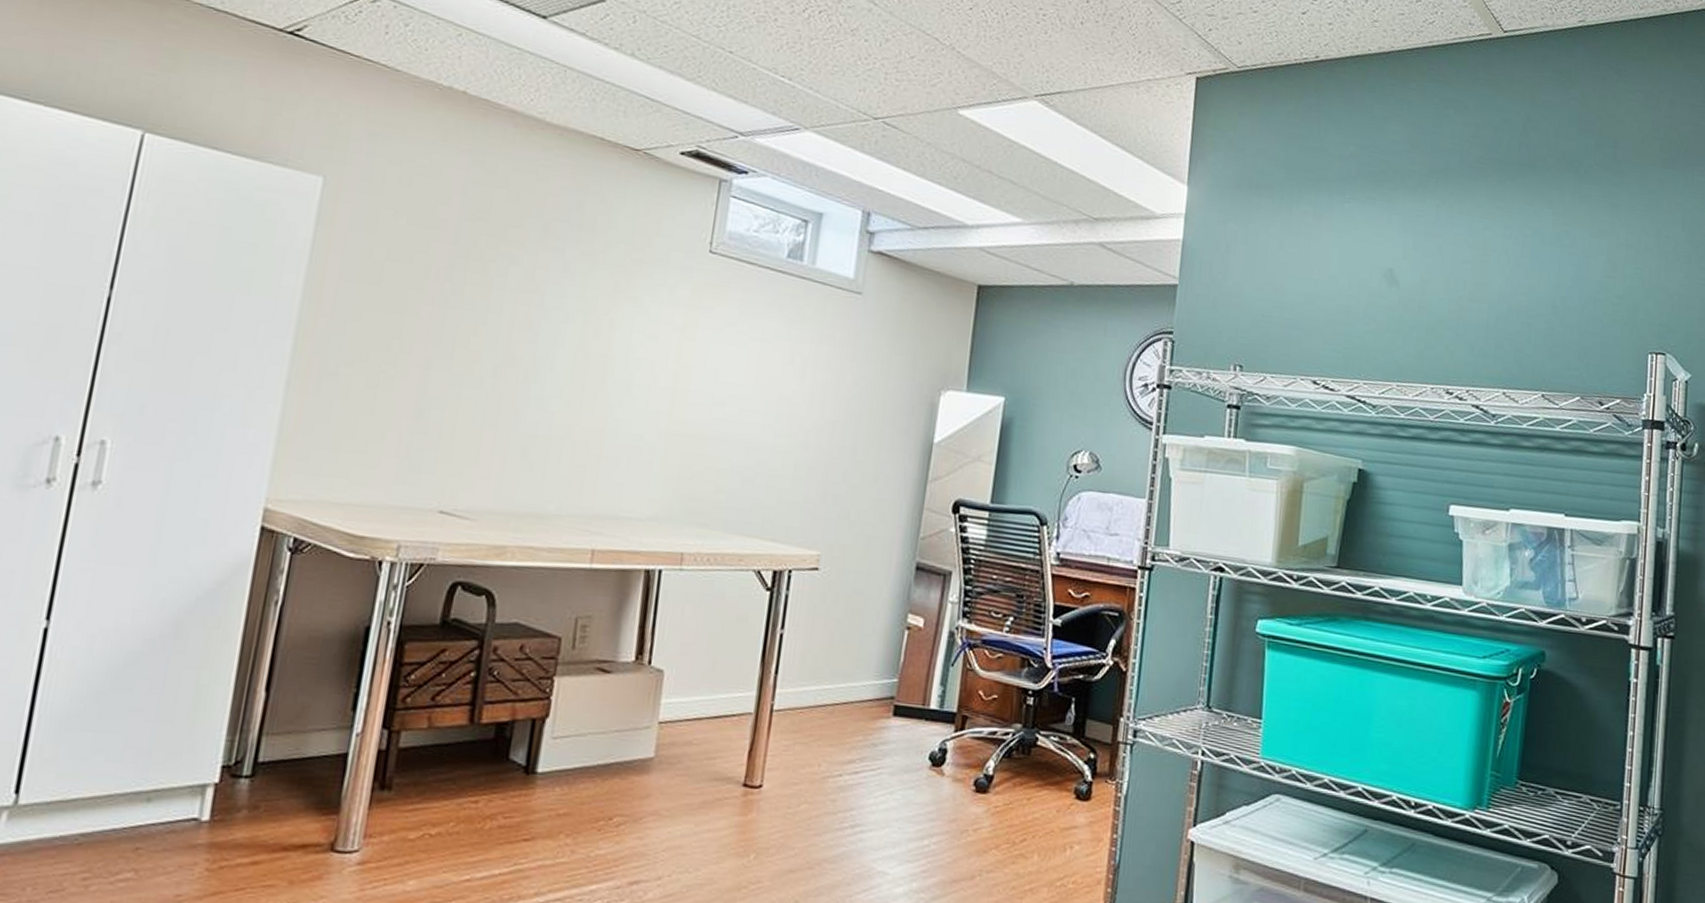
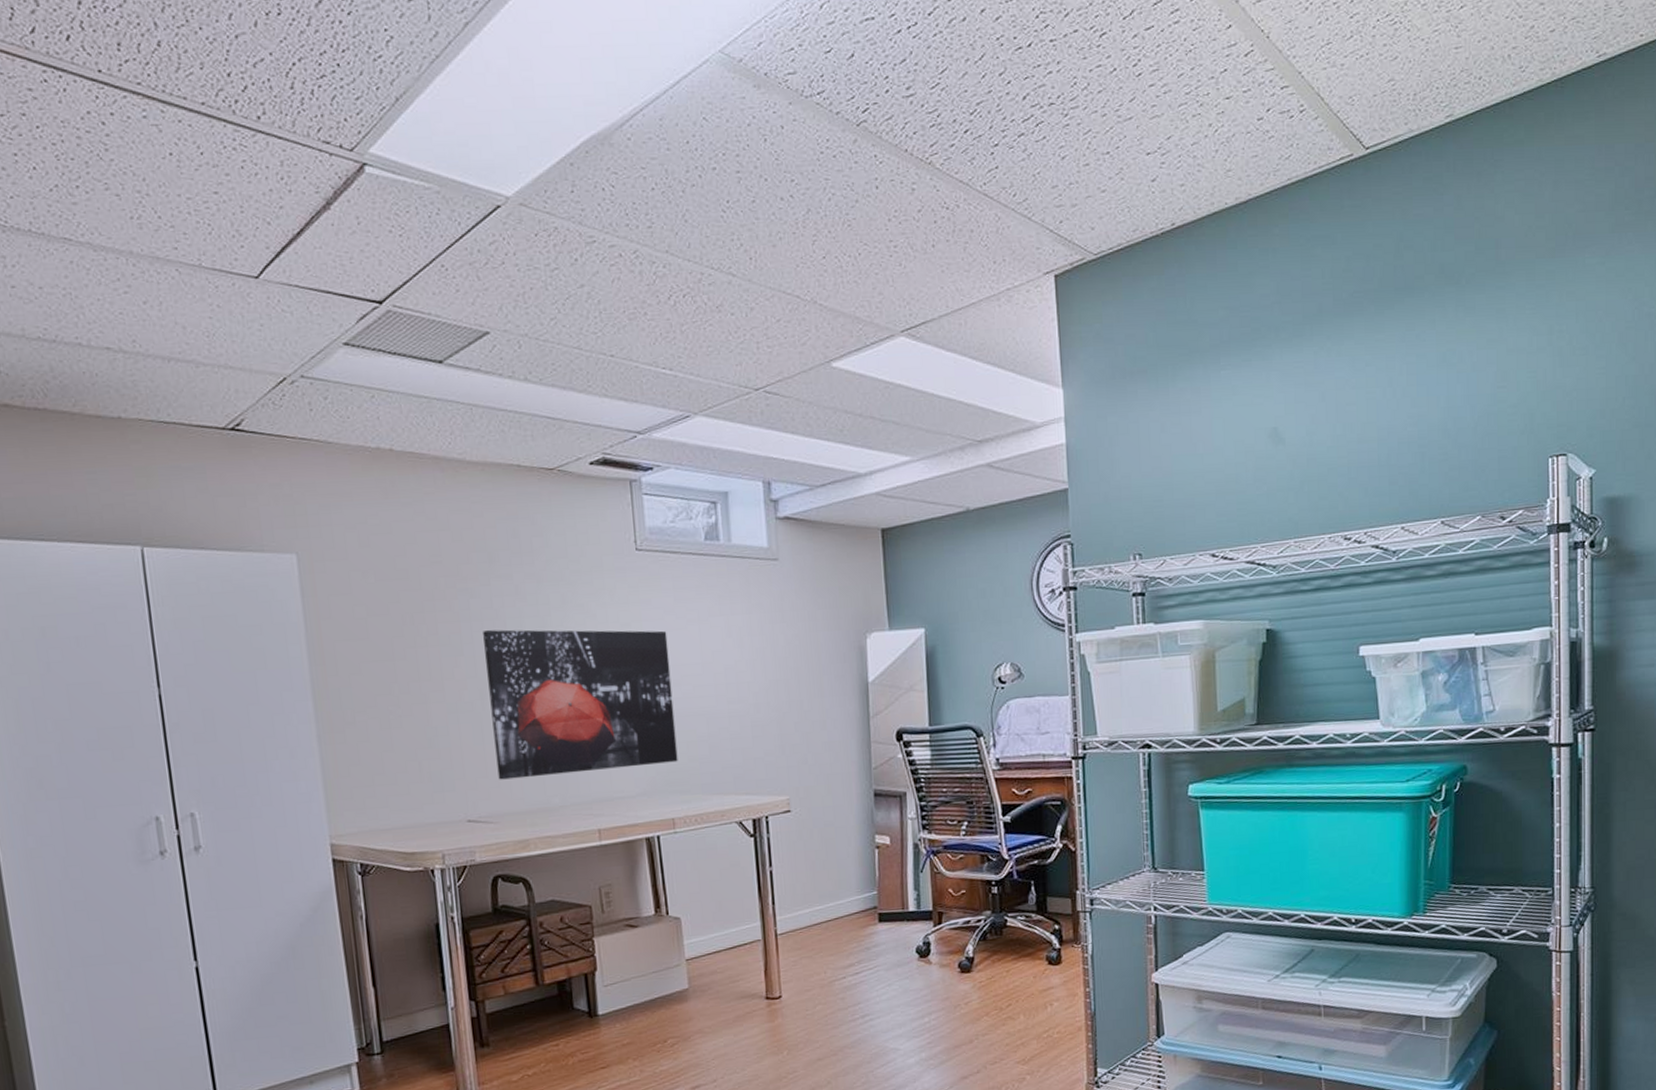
wall art: none [489,303,723,490] -> present [483,629,678,780]

